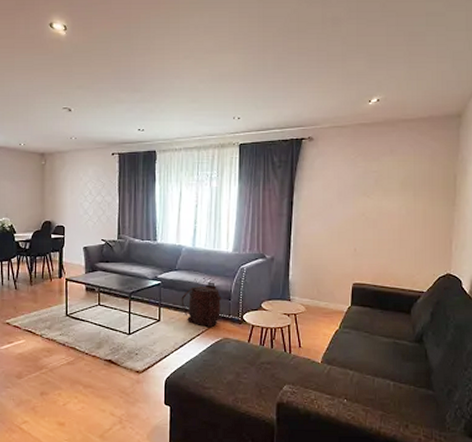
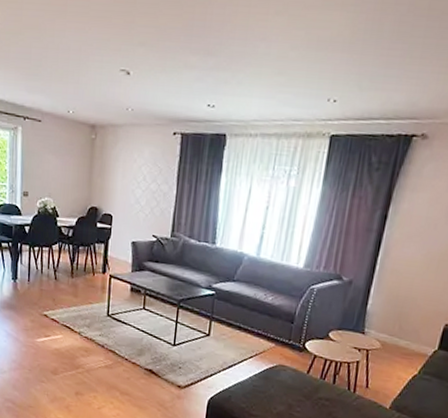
backpack: present [181,282,222,328] -> none [235,299,284,352]

